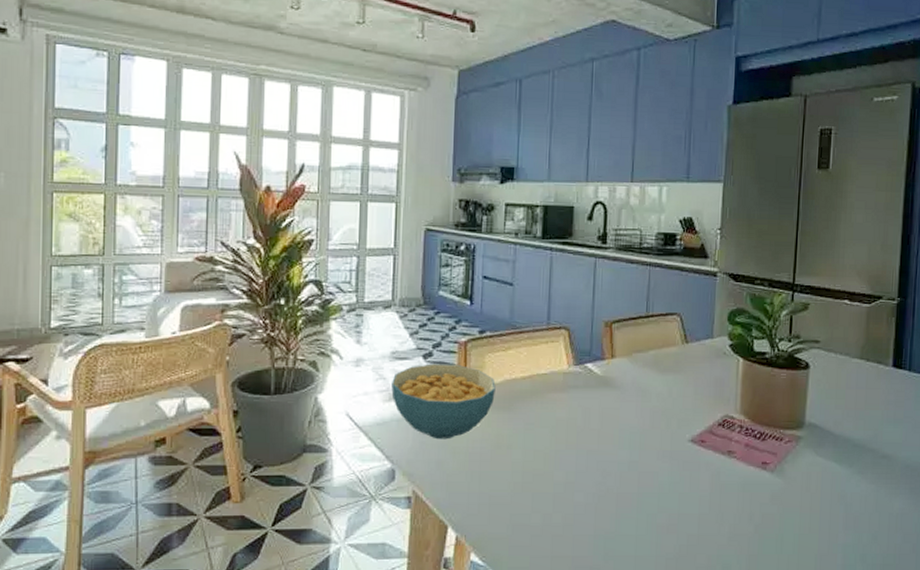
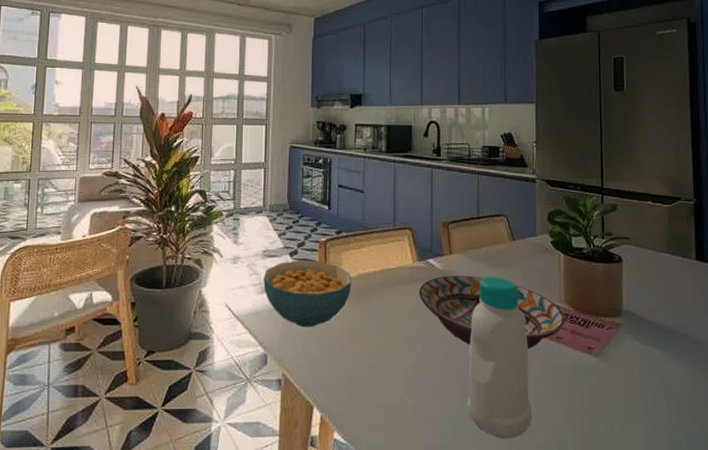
decorative bowl: none [574,382,740,464] -> present [419,276,566,349]
bottle: none [622,383,696,560] -> present [467,276,532,439]

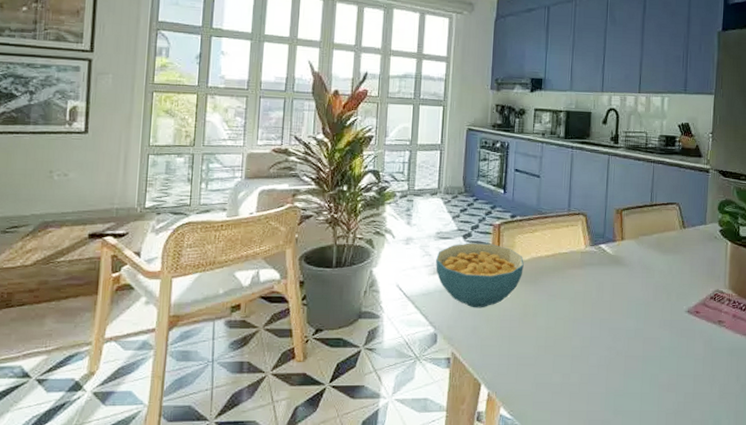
decorative bowl: present [419,276,566,349] -> none [589,261,729,331]
bottle: present [467,276,532,439] -> none [630,262,692,415]

